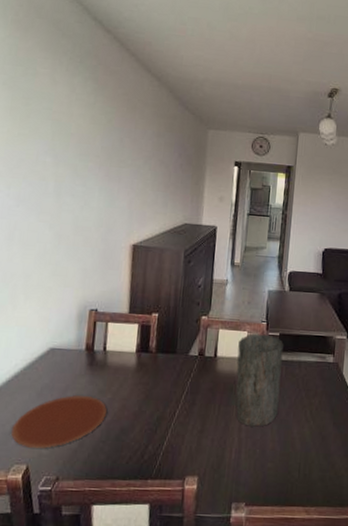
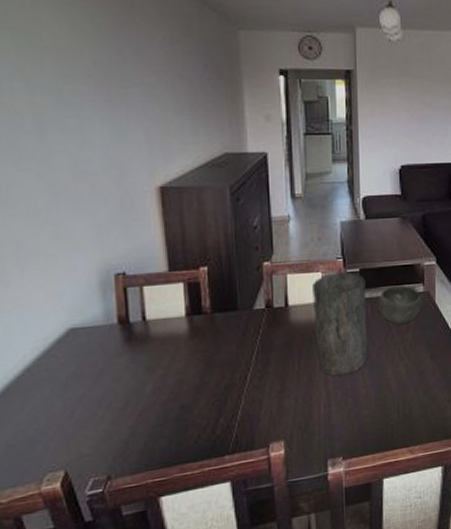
plate: present [11,395,108,449] -> none [35,377,161,451]
bowl: none [291,353,332,390] -> present [378,285,423,325]

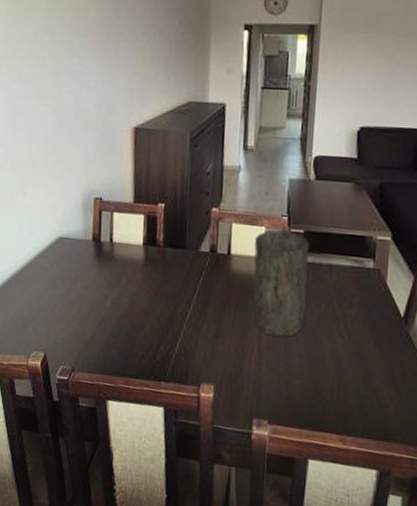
bowl: present [378,285,423,325] -> none [320,255,372,299]

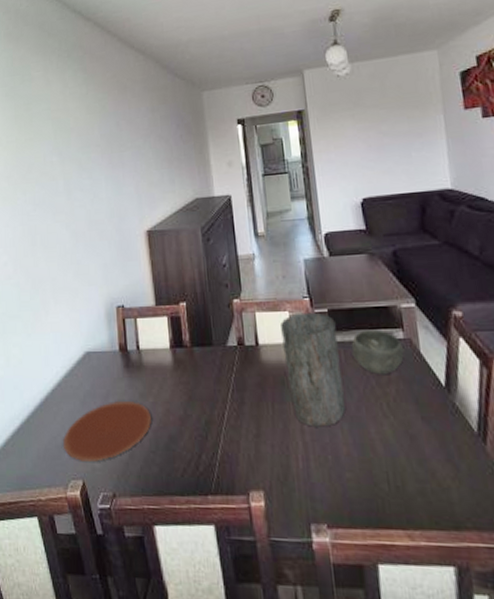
plate: none [29,287,117,338] -> present [63,401,152,462]
bowl: none [320,255,372,299] -> present [351,329,405,375]

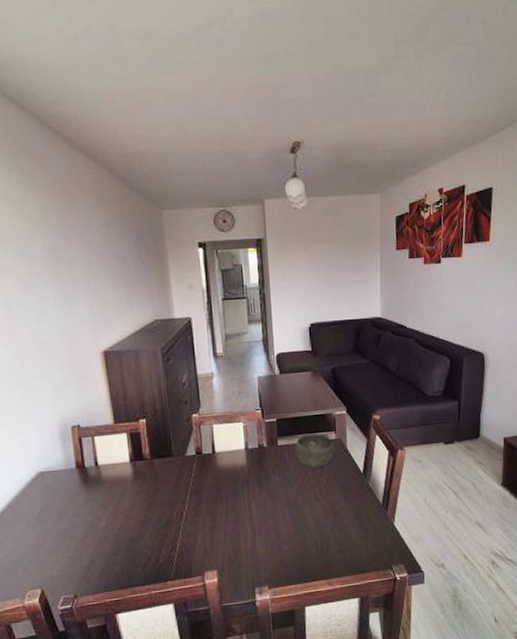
plate: present [63,401,152,462] -> none [17,513,113,573]
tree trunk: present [281,312,346,427] -> none [235,422,287,515]

